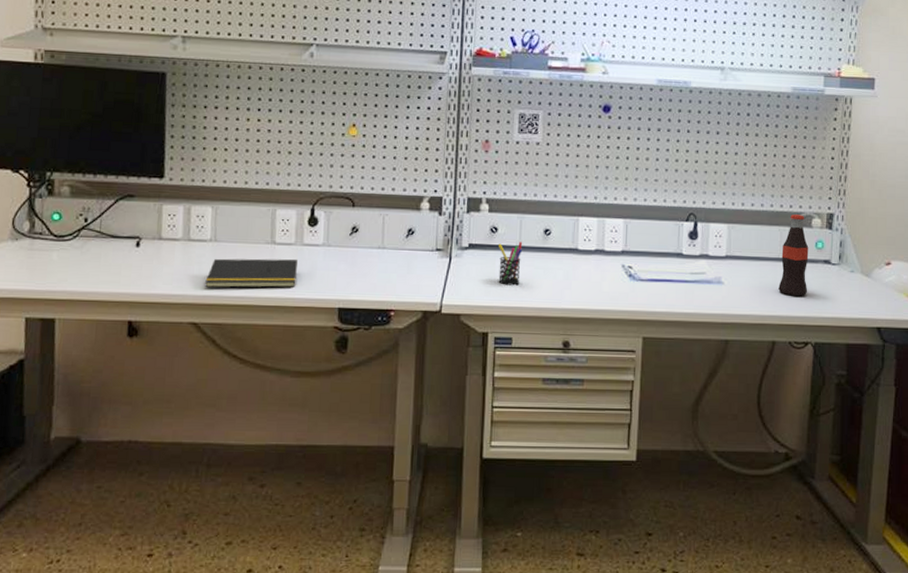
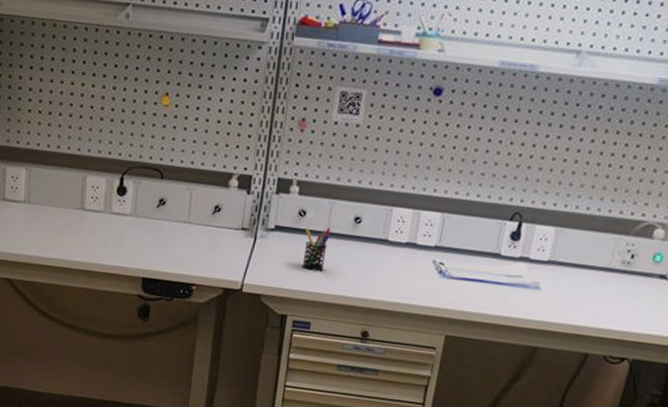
notepad: present [205,258,297,288] -> none [18,220,105,254]
bottle: present [778,214,809,296] -> none [601,222,646,311]

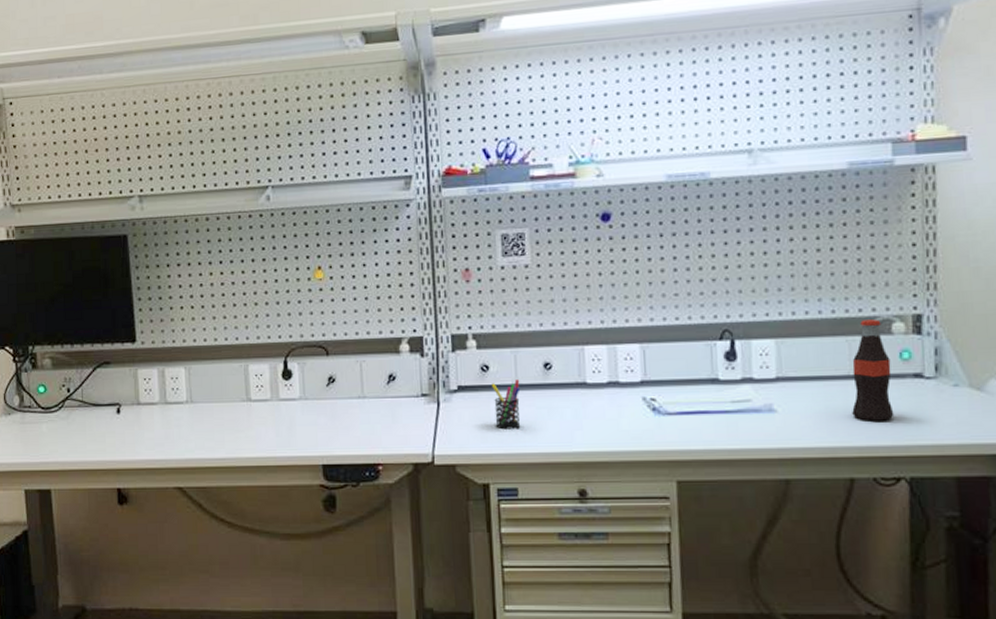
bottle: none [601,222,646,311] -> present [852,319,895,421]

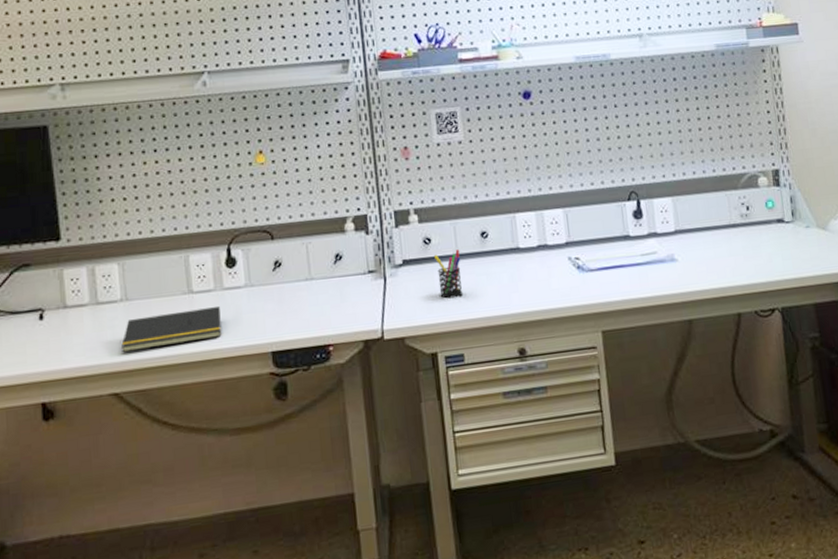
notepad: none [186,416,276,451] -> present [121,307,222,353]
bottle: present [852,319,895,421] -> none [731,175,766,263]

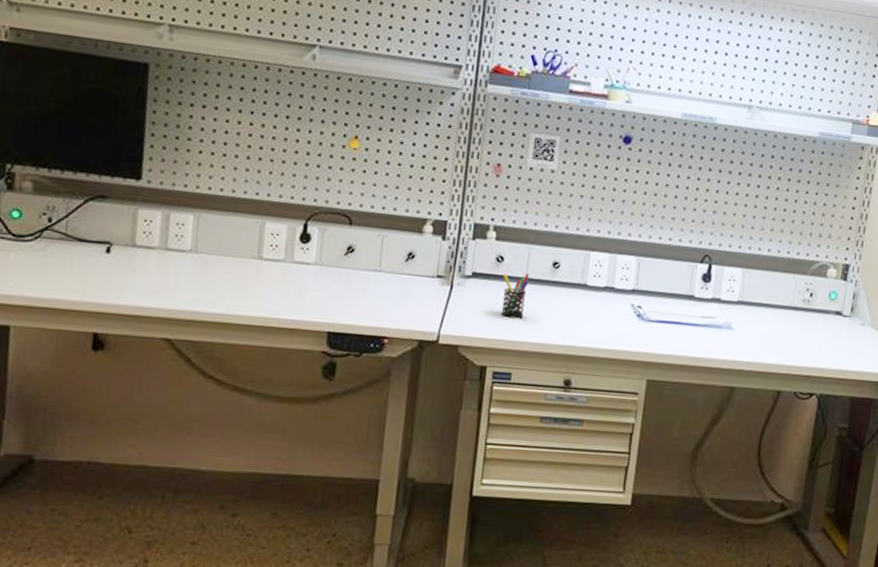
notepad: present [121,307,222,353] -> none [182,271,286,307]

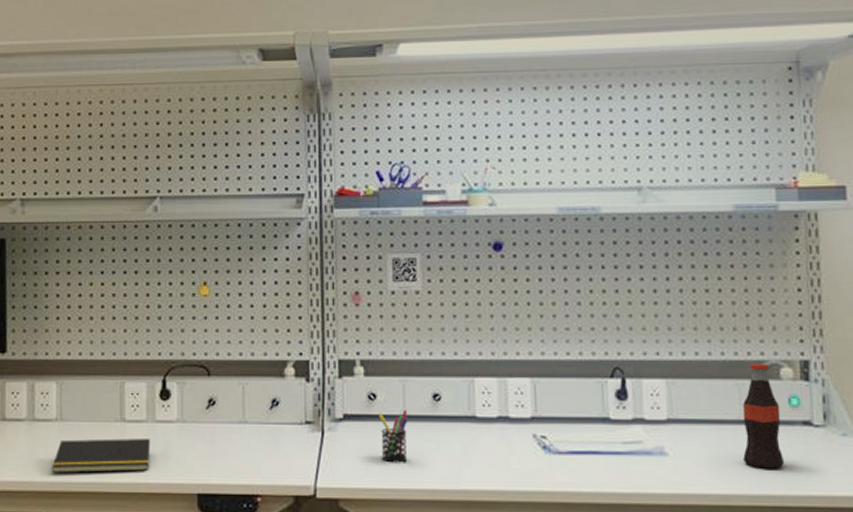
notepad: none [182,271,286,307] -> present [52,438,150,474]
bottle: none [788,263,822,347] -> present [742,364,785,469]

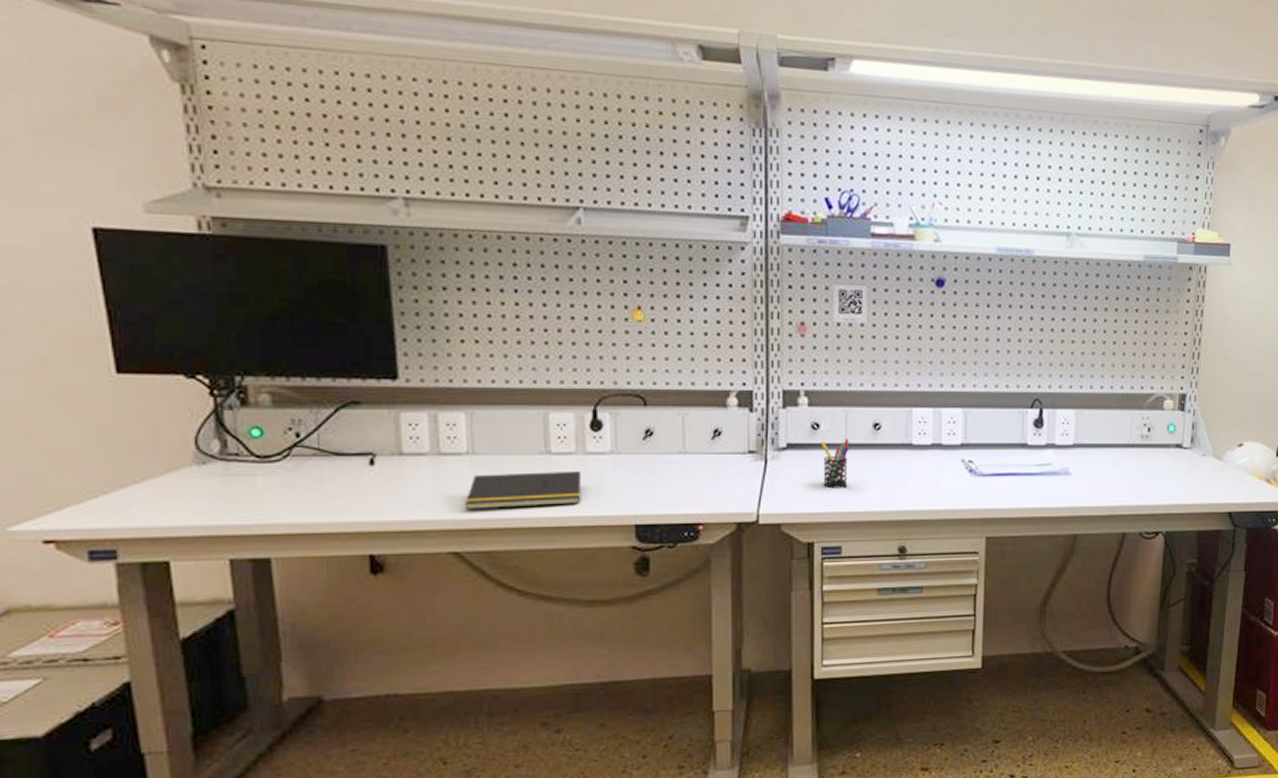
bottle: present [742,364,785,469] -> none [1129,396,1160,484]

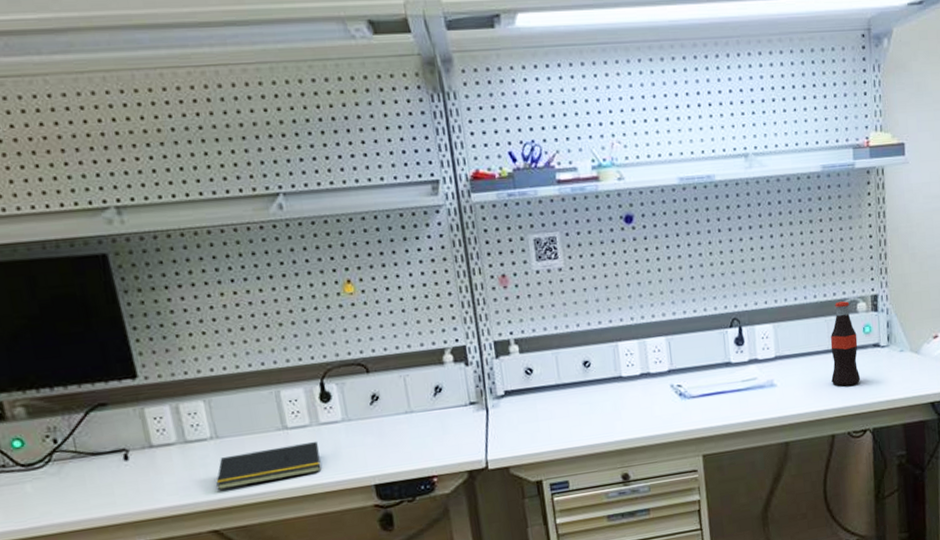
pen holder: present [820,439,850,489] -> none [536,379,567,428]
bottle: none [1129,396,1160,484] -> present [830,301,861,386]

